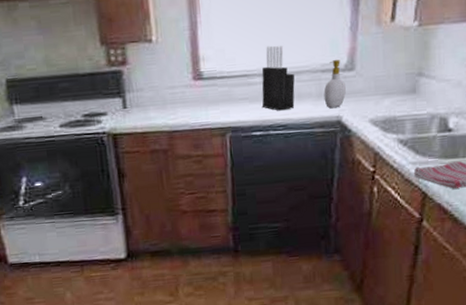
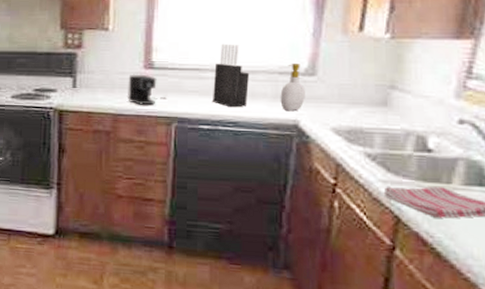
coffee maker: none [178,87,219,119] -> present [127,74,167,105]

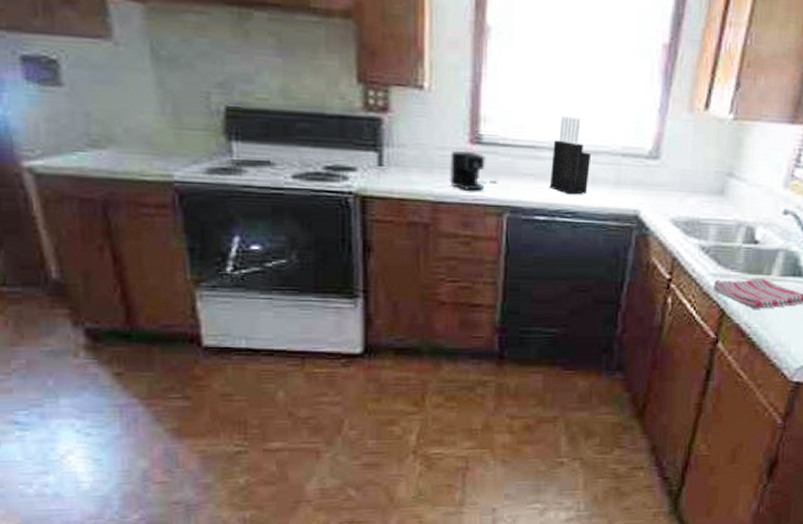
soap bottle: present [280,64,305,112] -> none [622,144,648,200]

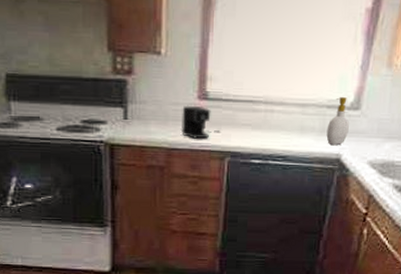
knife block: present [550,115,592,195] -> none [265,74,301,142]
soap bottle: none [622,144,648,200] -> present [326,97,349,146]

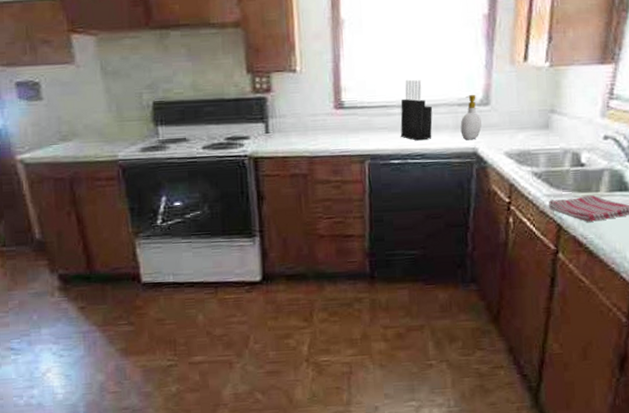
coffee maker: present [180,105,220,139] -> none [320,115,358,146]
knife block: none [265,74,301,142] -> present [400,79,433,141]

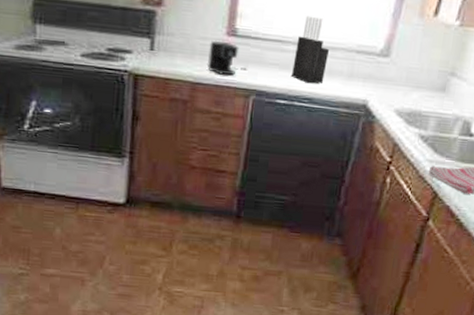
coffee maker: none [320,115,358,146] -> present [207,40,247,76]
soap bottle: present [460,95,482,141] -> none [354,43,378,92]

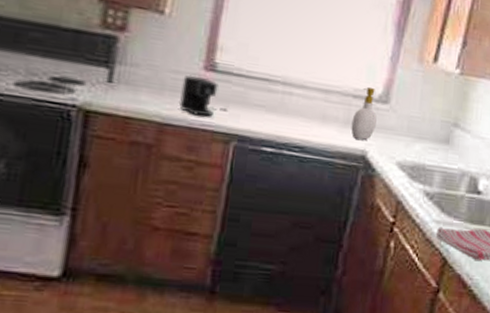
knife block: present [292,15,330,84] -> none [280,53,324,130]
soap bottle: none [354,43,378,92] -> present [351,87,377,141]

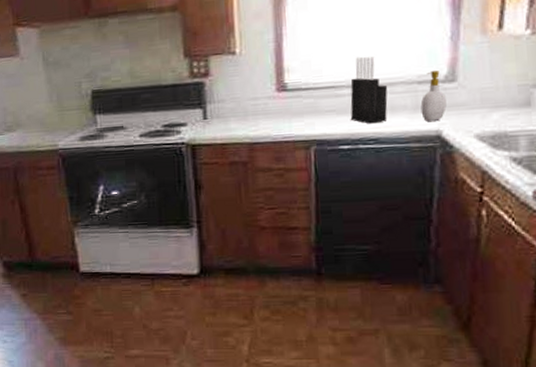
coffee maker: present [178,75,228,117] -> none [261,98,303,131]
knife block: none [280,53,324,130] -> present [350,56,388,124]

